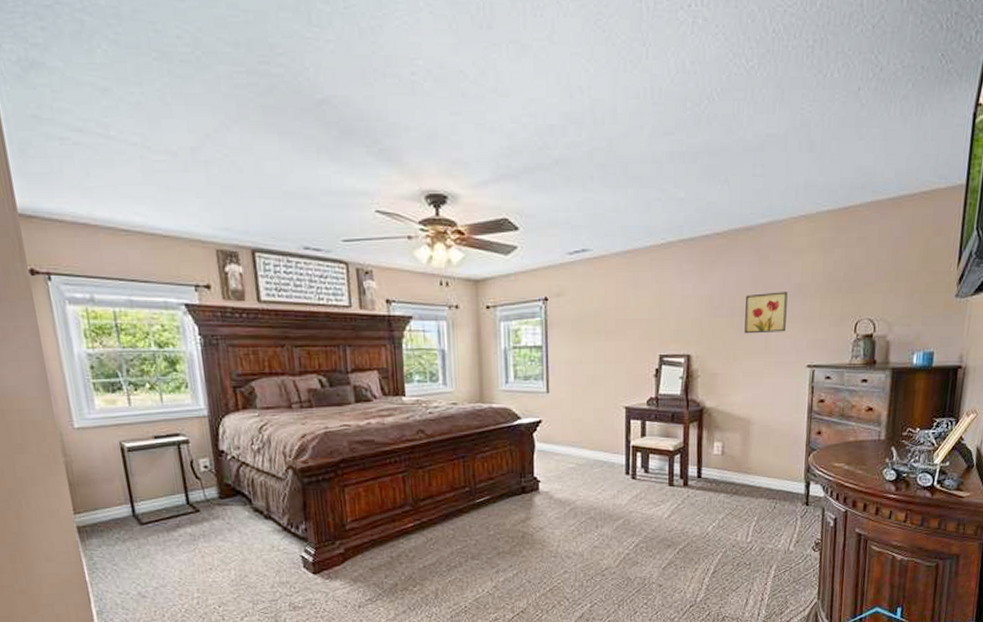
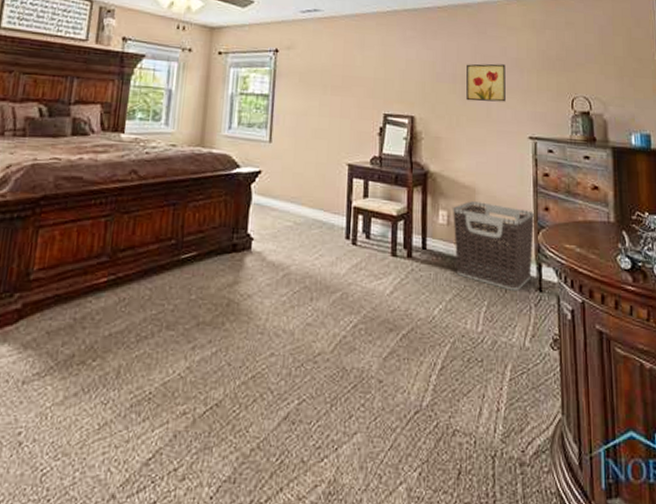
clothes hamper: none [727,431,806,507] -> present [453,201,534,291]

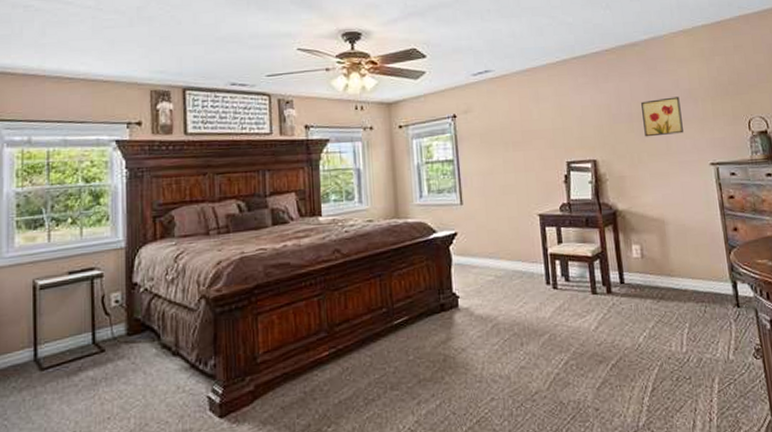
clothes hamper: present [453,201,534,291] -> none [645,231,728,310]

